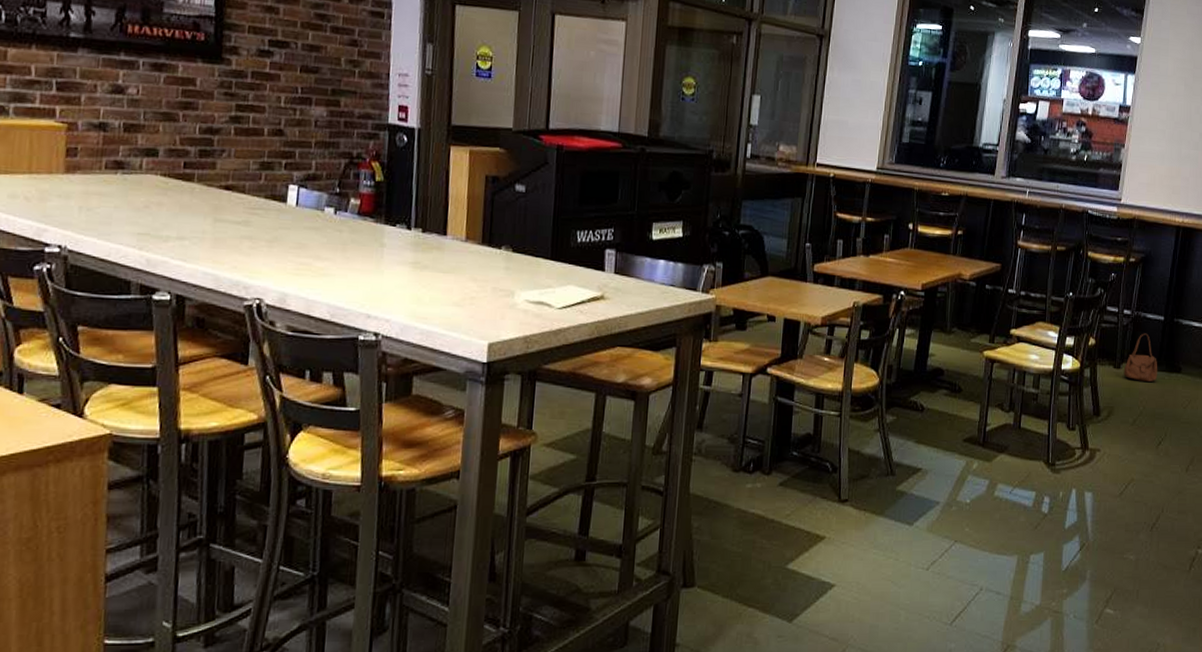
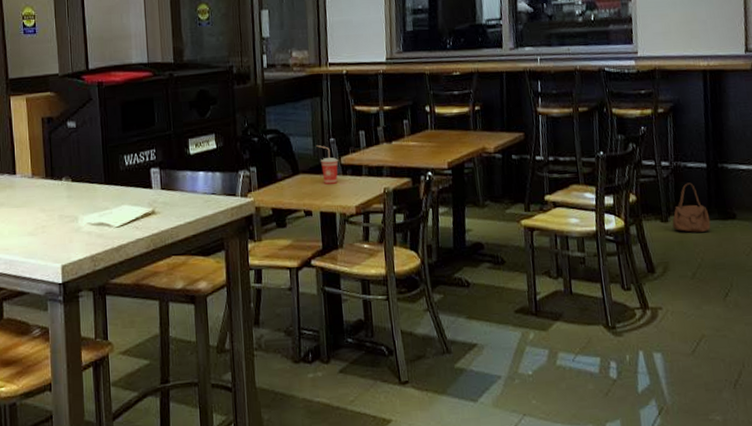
beverage cup: none [790,249,812,292] -> present [316,145,339,185]

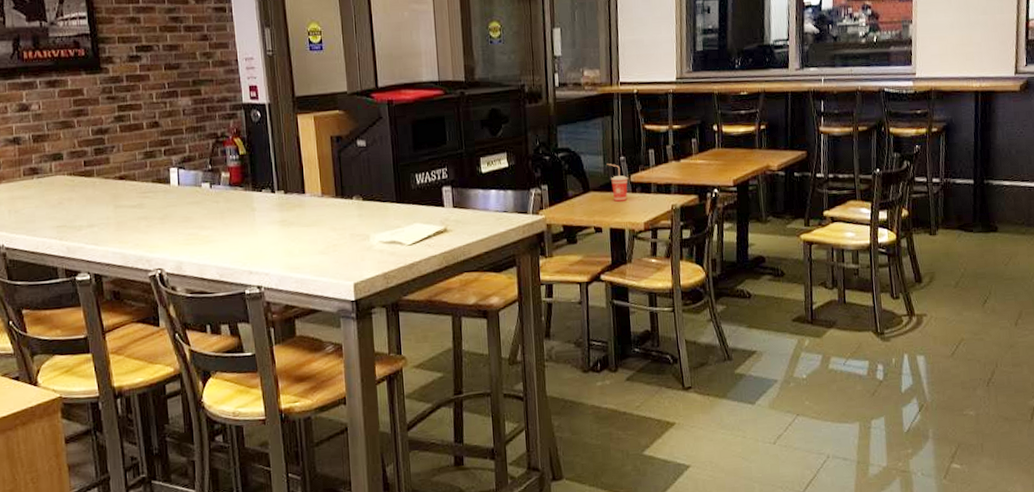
handbag: present [672,182,711,233] -> none [939,198,975,245]

